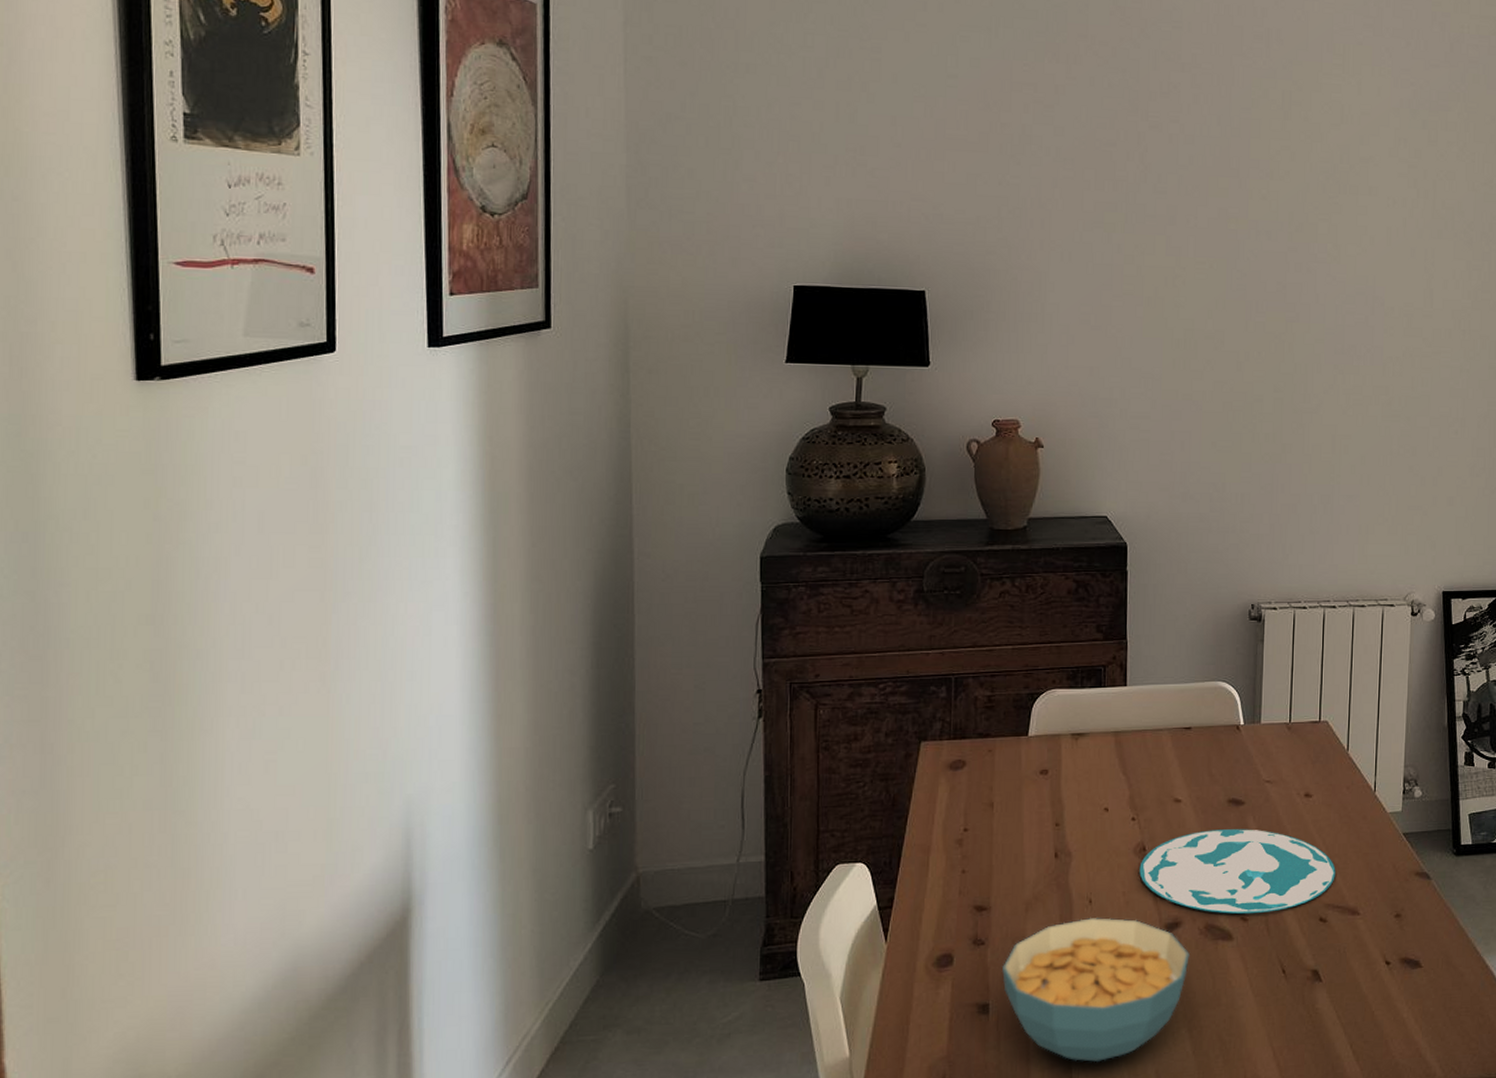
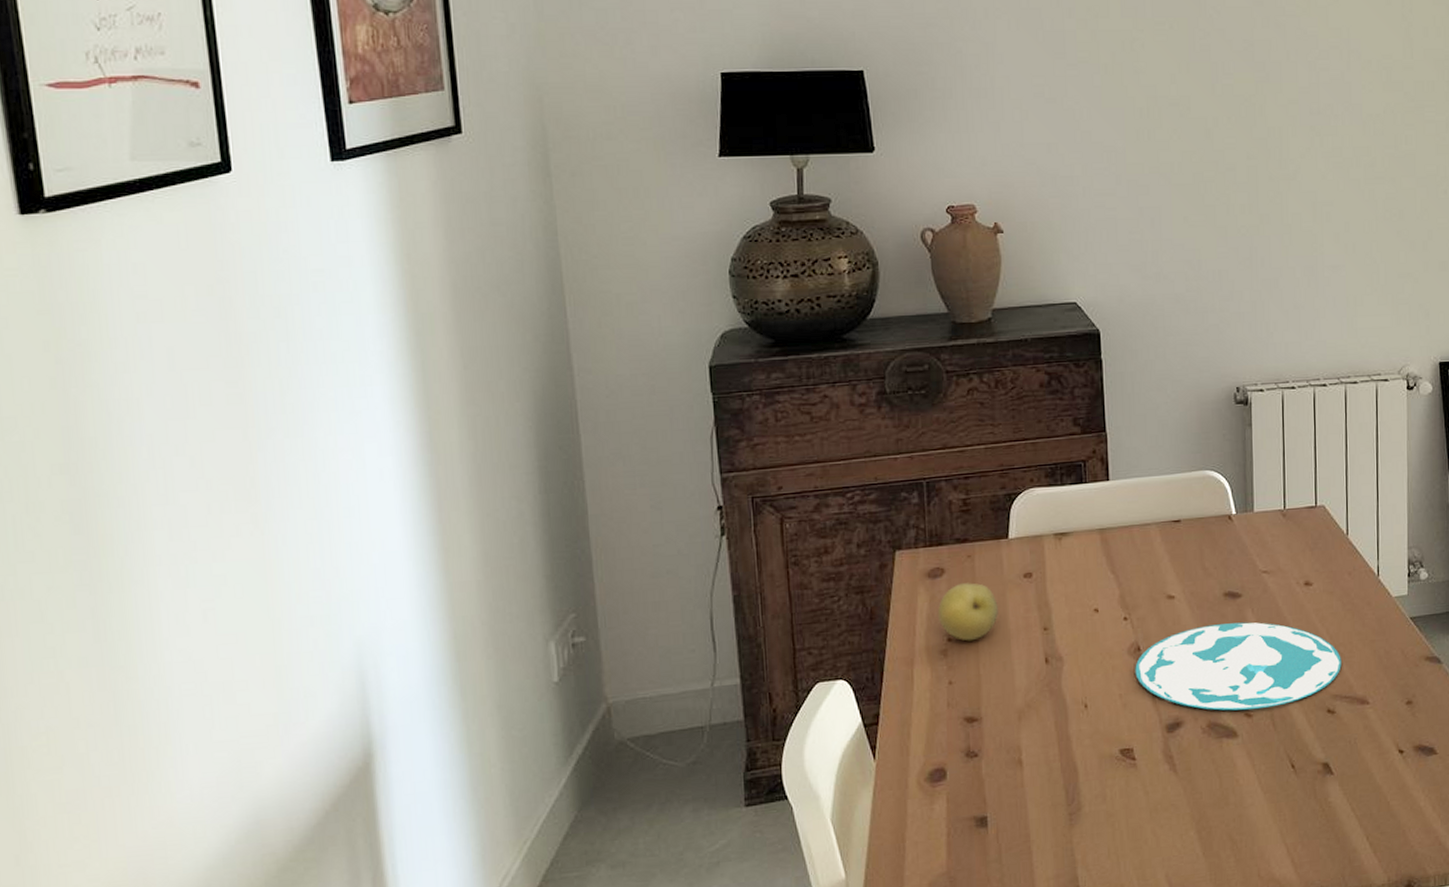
fruit: none [956,776,1014,832] -> present [937,583,998,641]
cereal bowl: present [1002,917,1190,1063] -> none [998,721,1193,870]

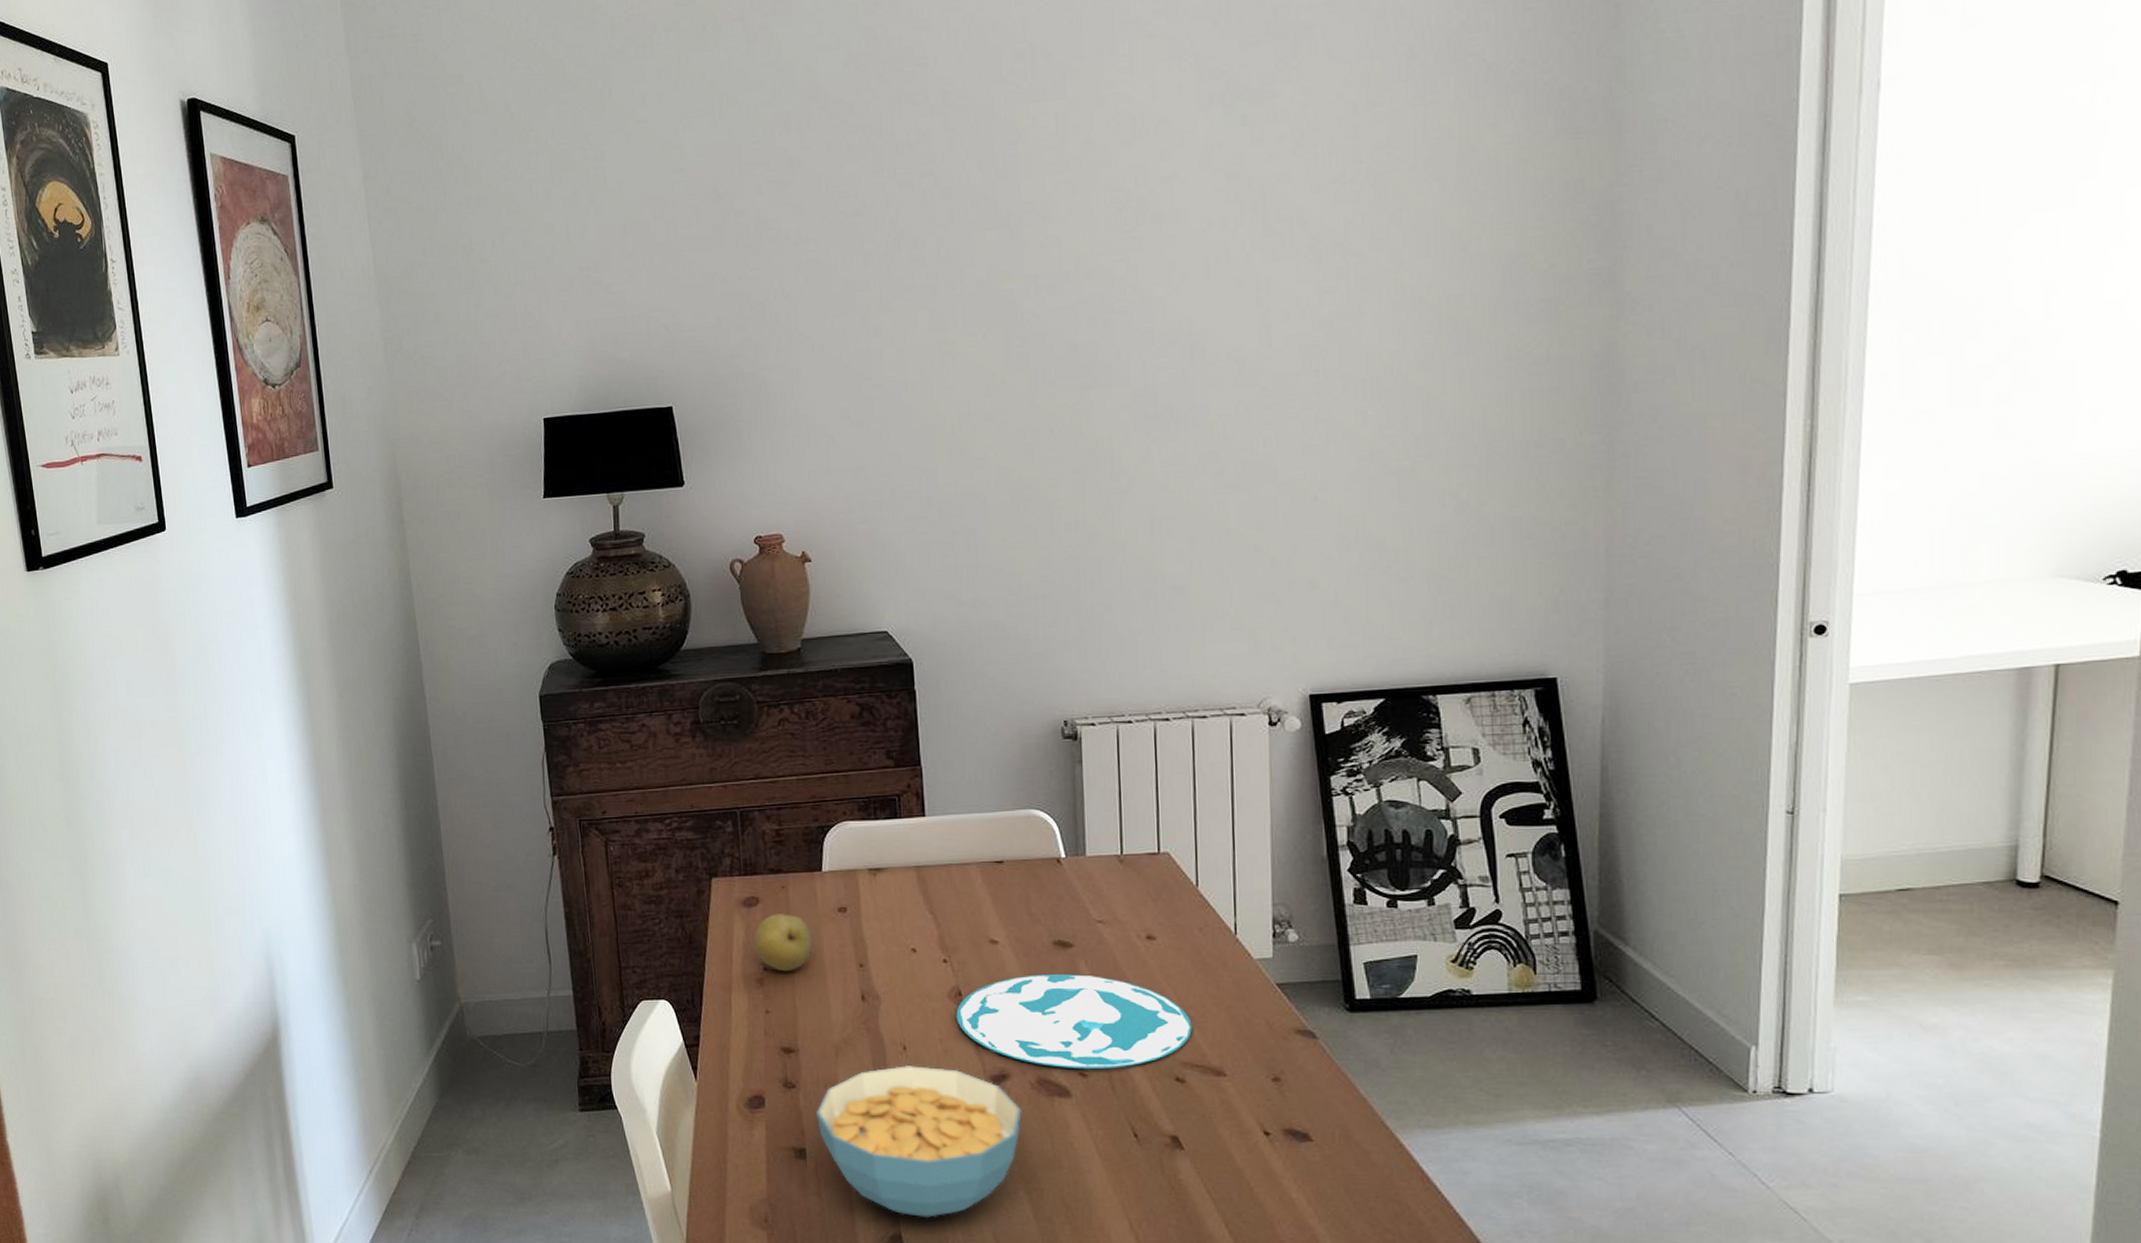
cereal bowl: none [998,721,1193,870] -> present [816,1064,1022,1219]

